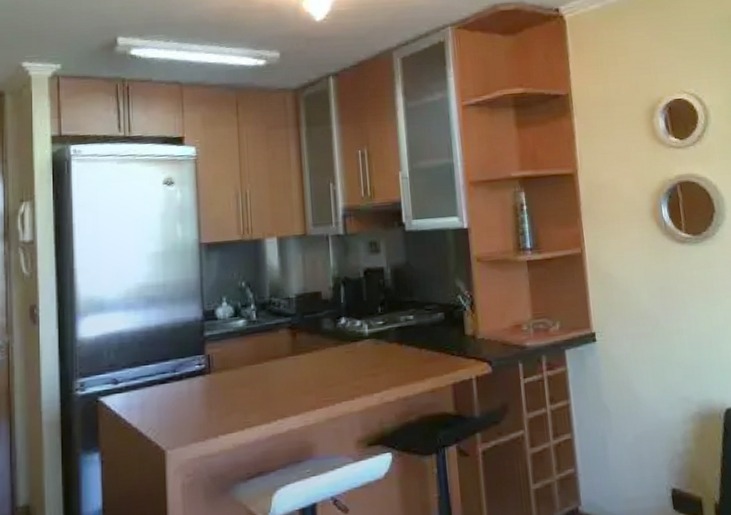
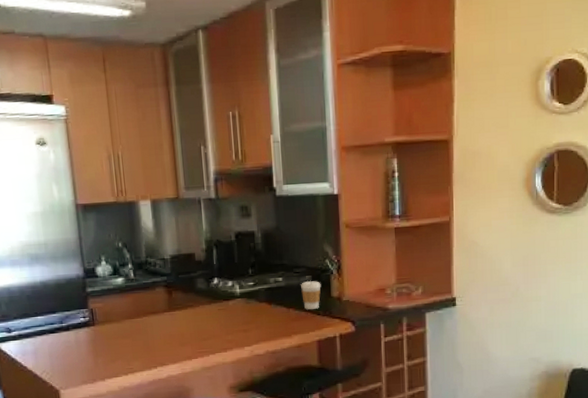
coffee cup: none [433,317,454,350] -> present [301,280,321,310]

